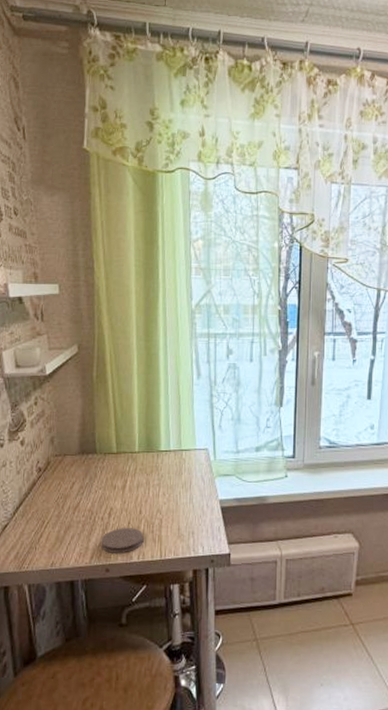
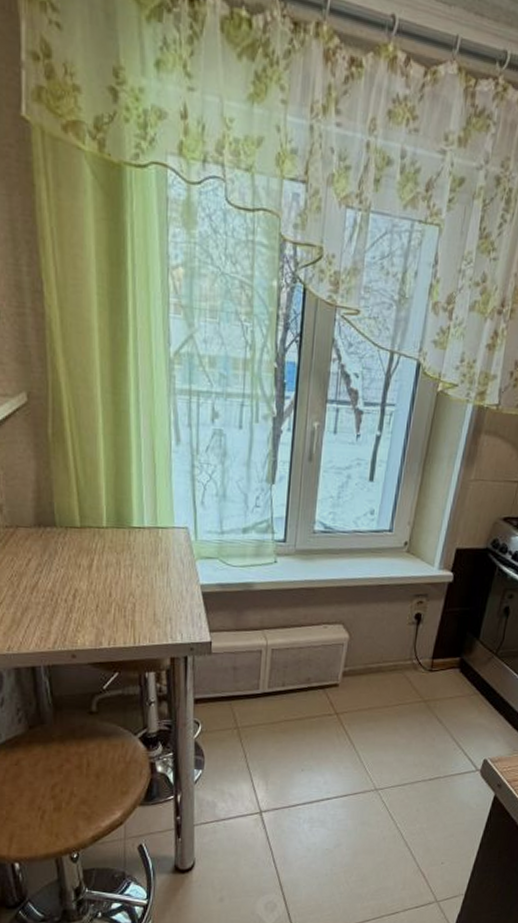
coaster: present [101,528,144,553] -> none [65,611,115,639]

